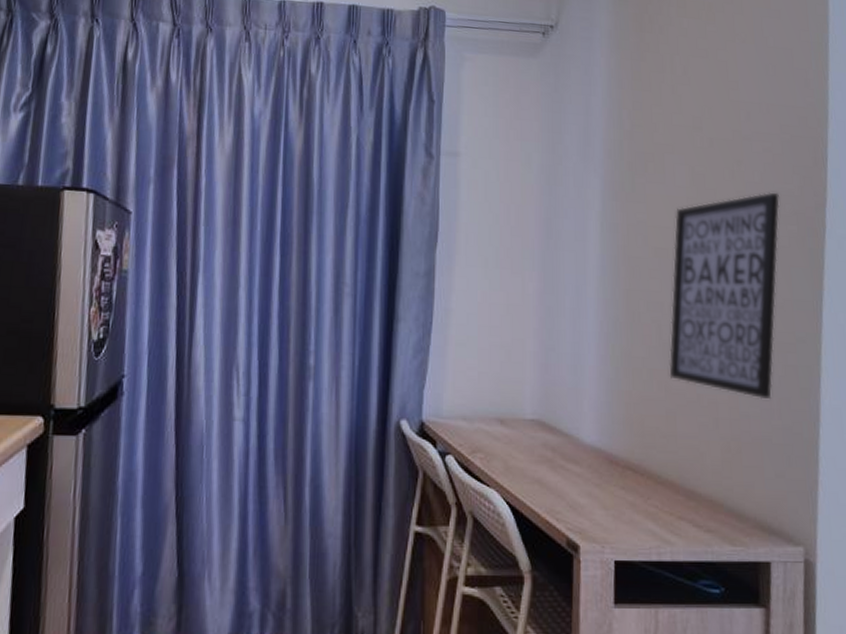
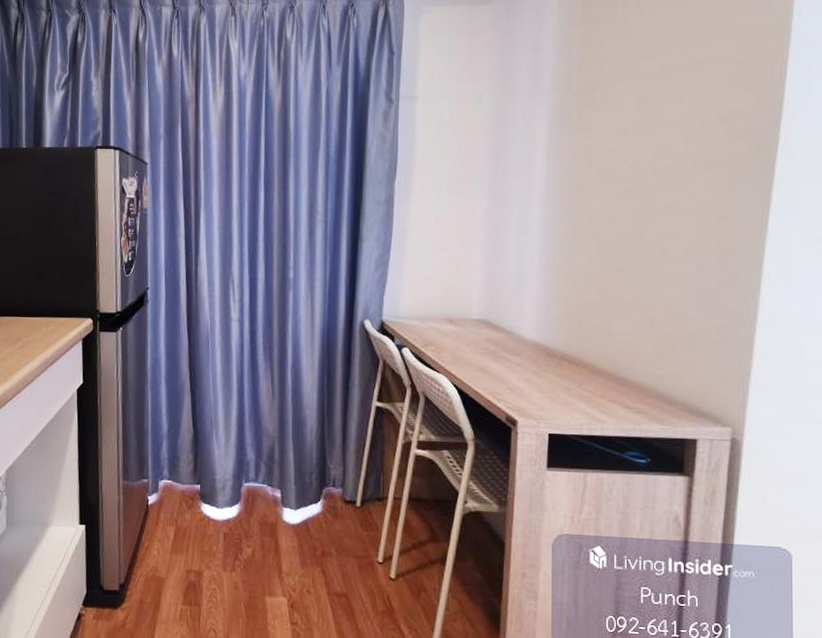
wall art: present [669,192,780,400] -> none [607,111,730,301]

